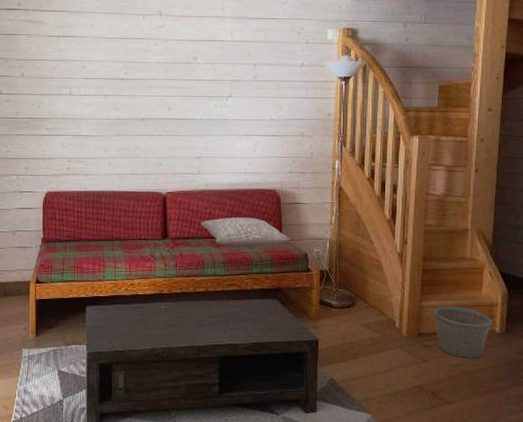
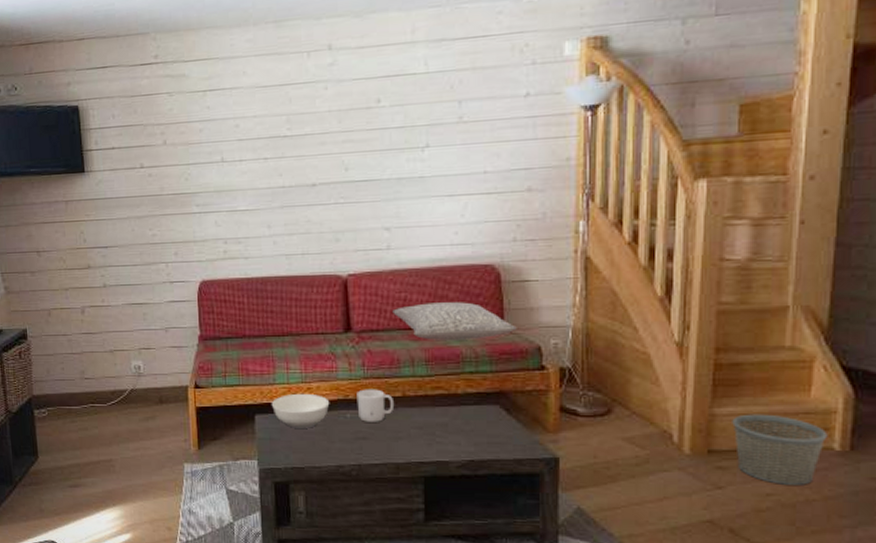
bowl: none [100,288,148,318] -> present [271,393,330,428]
mug: none [170,285,199,312] -> present [356,389,395,422]

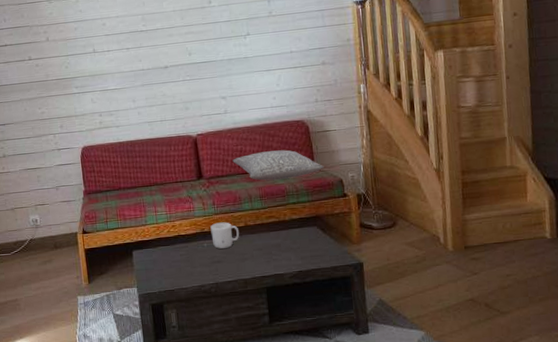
bowl: present [271,393,330,428] -> none [144,230,191,259]
basket: present [732,414,828,485] -> none [478,216,542,267]

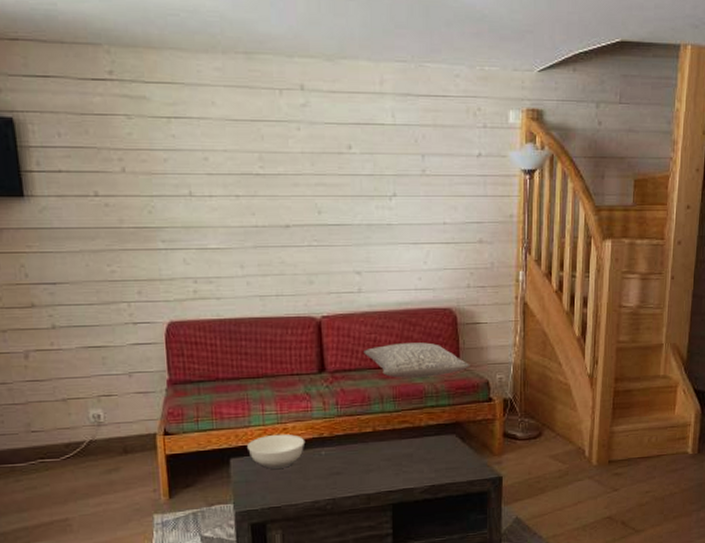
bowl: none [144,230,191,259] -> present [246,434,306,469]
mug: present [210,222,240,249] -> none [331,426,366,458]

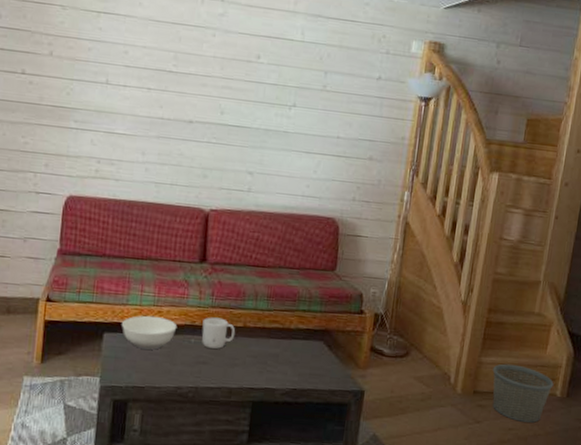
mug: none [331,426,366,458] -> present [201,317,236,349]
pillow: present [364,342,470,378] -> none [245,244,346,282]
basket: none [625,429,685,484] -> present [492,363,554,423]

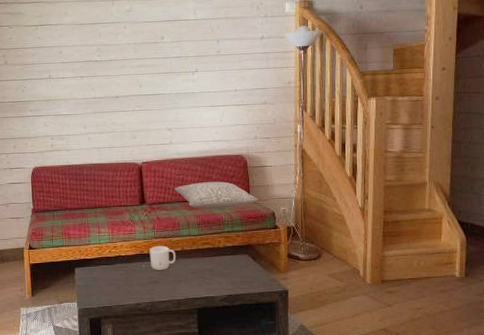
bowl: present [121,315,178,350] -> none [87,250,130,277]
pillow: none [245,244,346,282] -> present [174,181,259,209]
basket: present [492,363,554,423] -> none [395,254,452,302]

